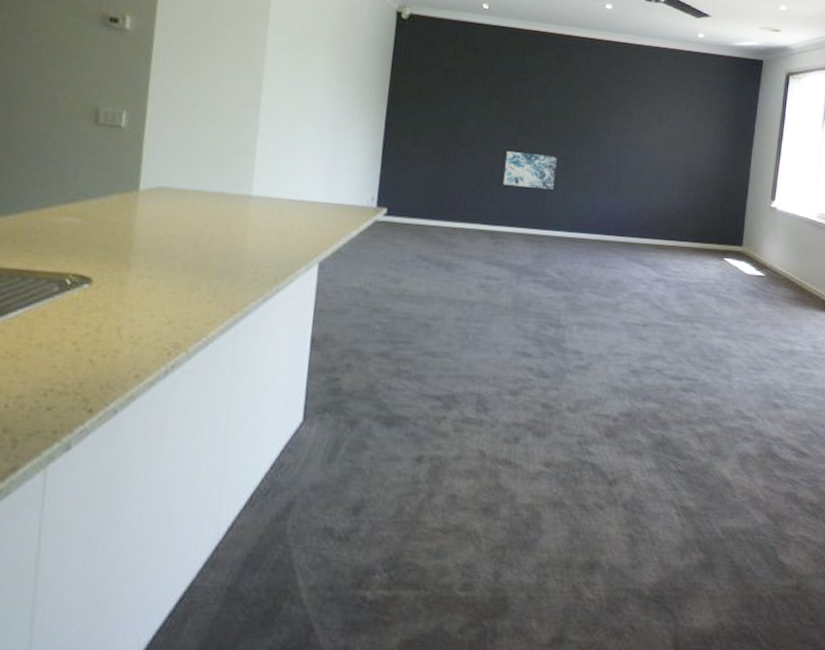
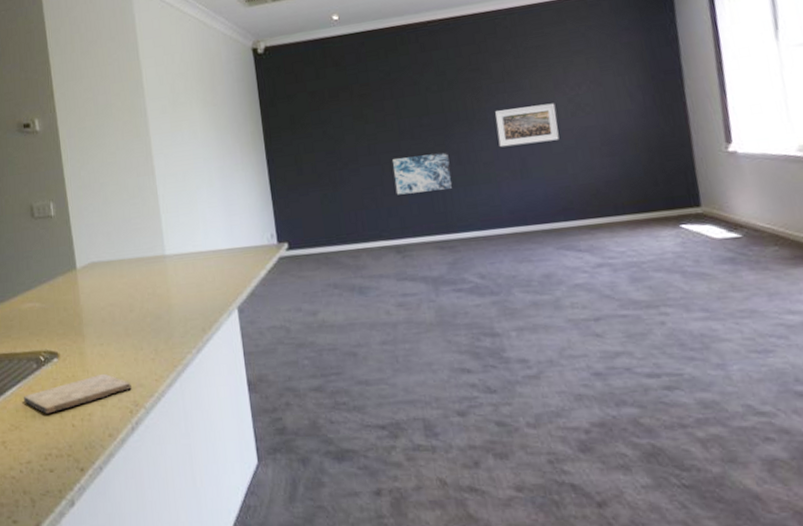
cutting board: none [30,308,176,345] -> present [23,373,132,414]
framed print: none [602,130,655,168] -> present [495,103,560,148]

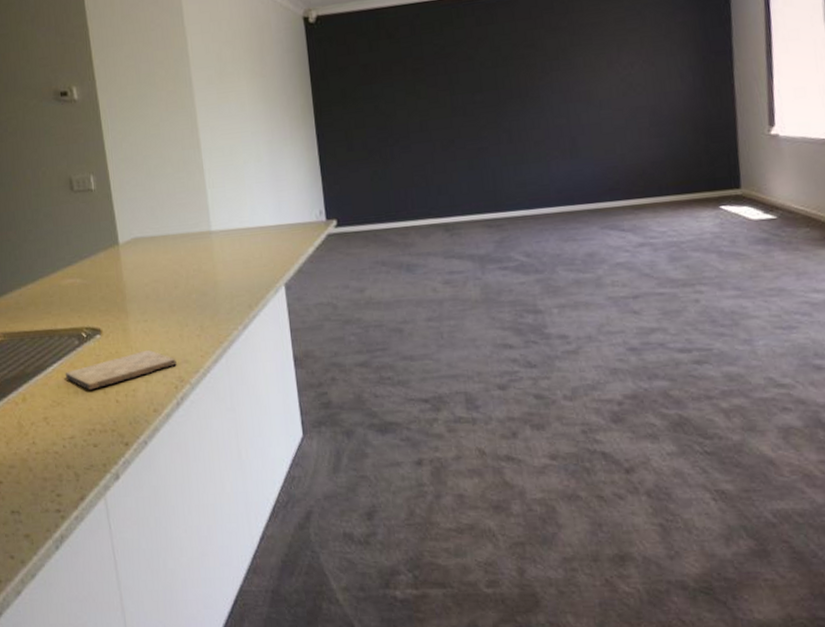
wall art: present [393,152,452,195] -> none [444,130,502,173]
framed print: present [495,103,560,148] -> none [548,82,610,126]

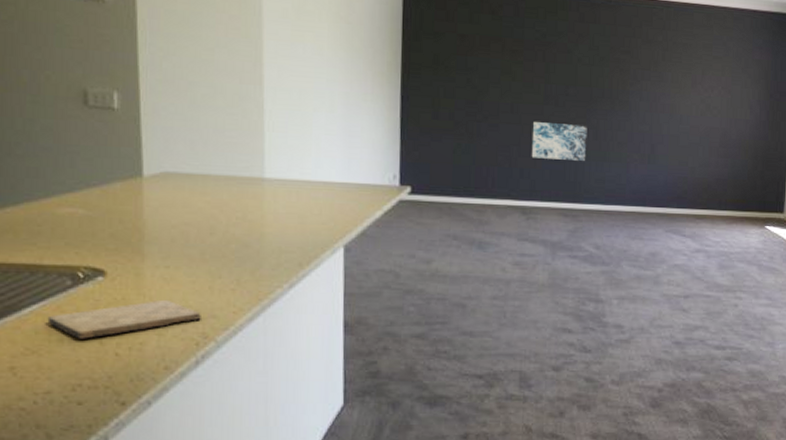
wall art: none [444,130,502,173] -> present [531,122,587,161]

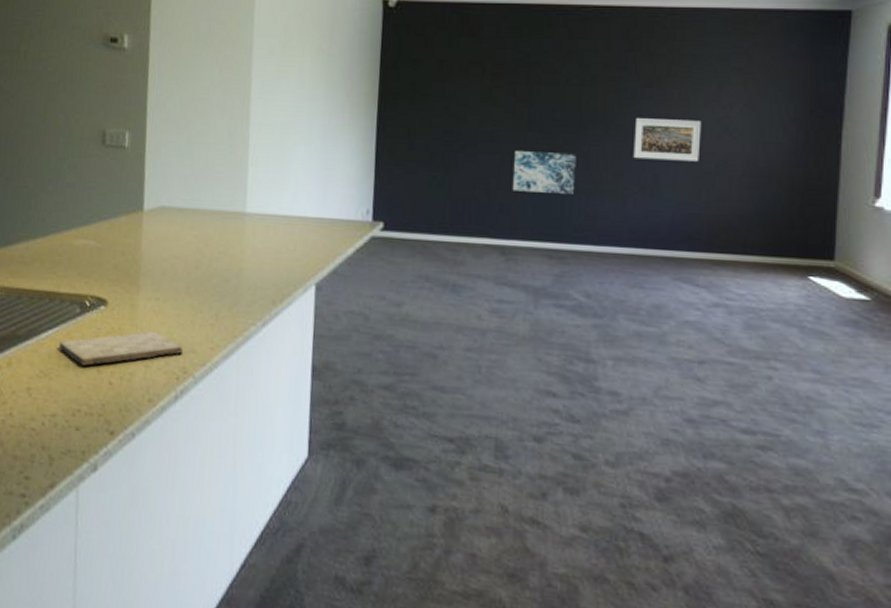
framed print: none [635,96,689,134] -> present [633,118,702,162]

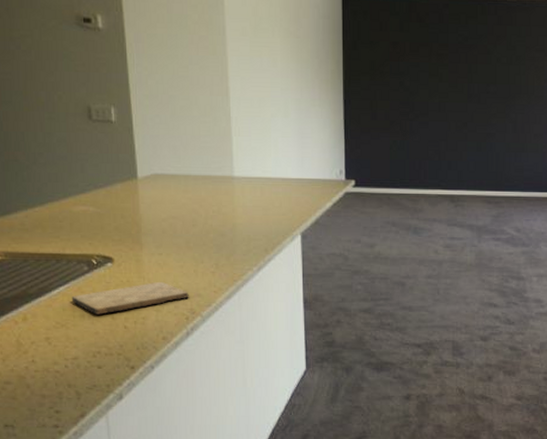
wall art: present [512,151,577,194] -> none [457,119,507,152]

